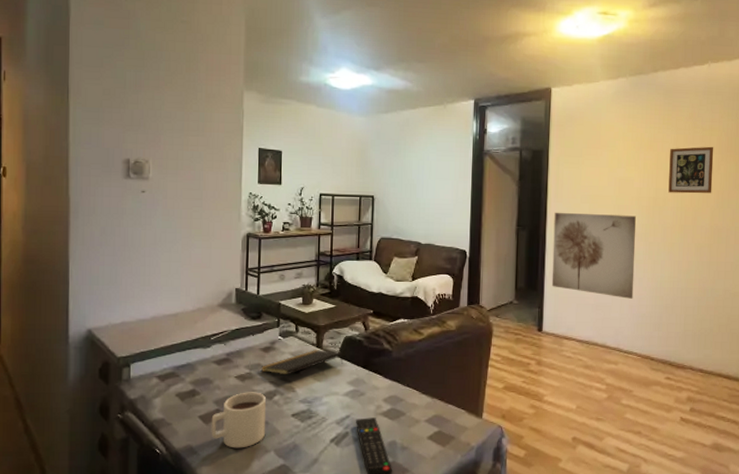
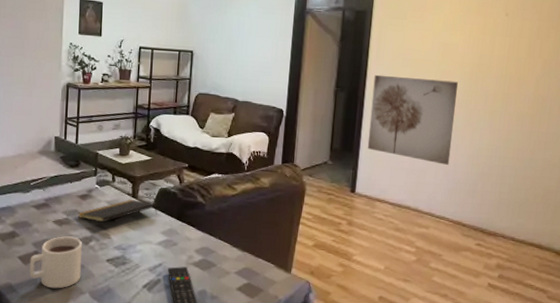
picture frame: present [668,146,714,194] -> none [493,13,545,62]

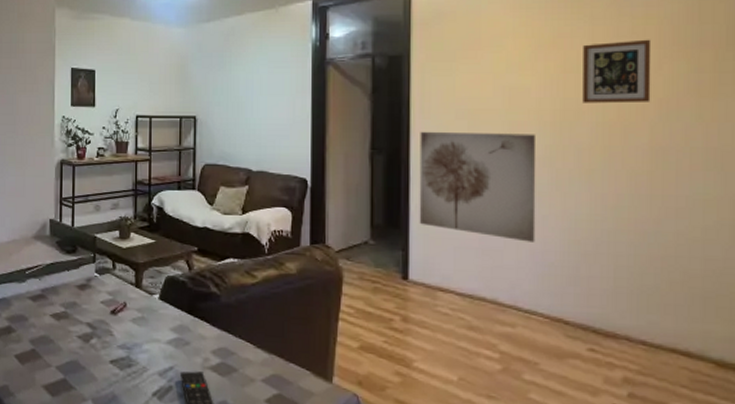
mug: present [29,236,82,289] -> none [27,332,83,394]
notepad: present [77,199,158,223] -> none [76,289,166,317]
picture frame: none [493,13,545,62] -> present [582,39,652,104]

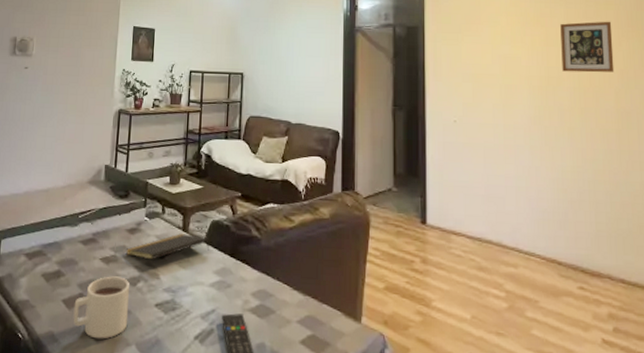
mug: none [27,332,83,394] -> present [73,276,129,339]
notepad: none [76,289,166,317] -> present [125,233,210,260]
wall art: present [419,131,536,242] -> none [434,91,531,190]

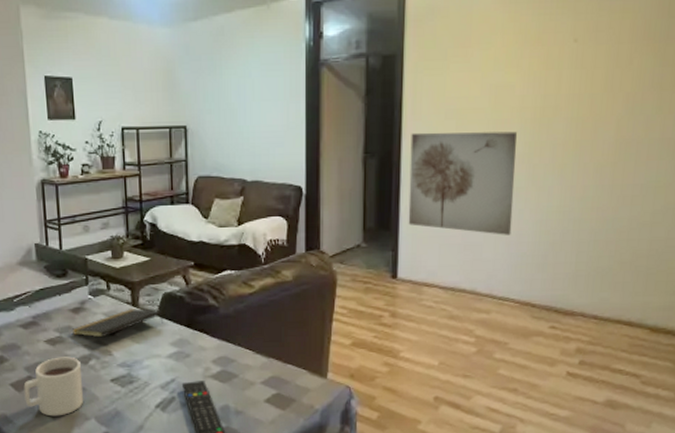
wall art: none [434,91,531,190] -> present [408,131,517,235]
picture frame: present [560,21,615,73] -> none [561,34,626,100]

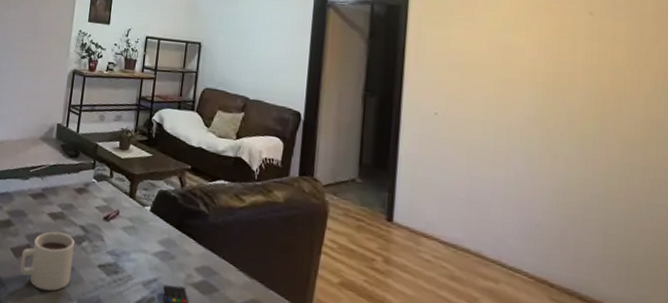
notepad: present [71,308,164,338] -> none [72,198,156,222]
wall art: present [408,131,517,235] -> none [407,78,528,200]

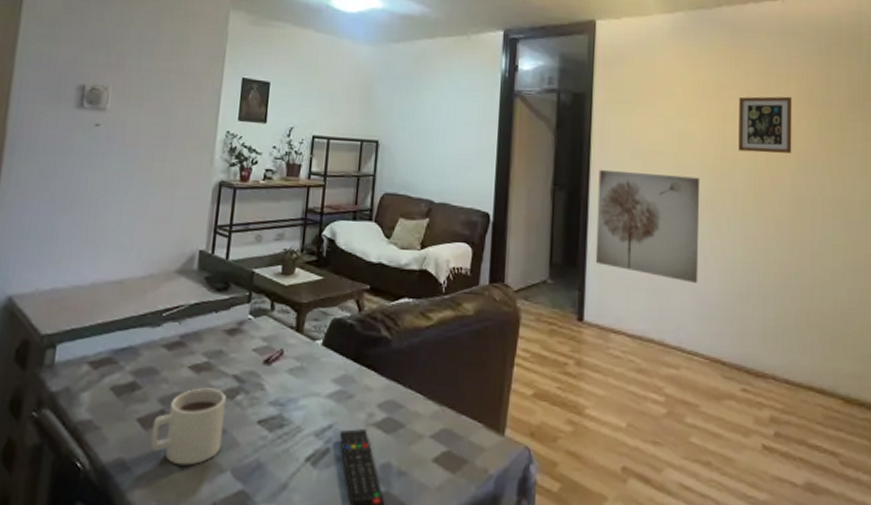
wall art: none [407,78,528,200] -> present [595,169,700,283]
picture frame: none [576,12,649,74] -> present [738,96,792,154]

